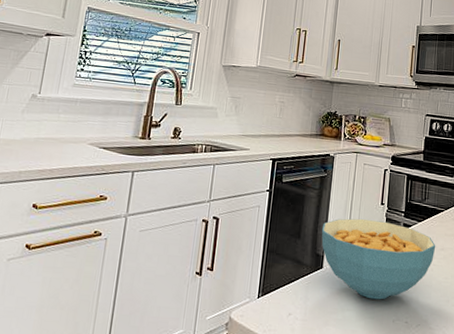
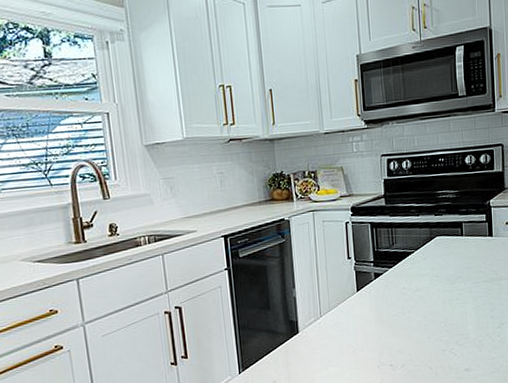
cereal bowl: present [321,218,436,300] -> none [291,275,411,352]

